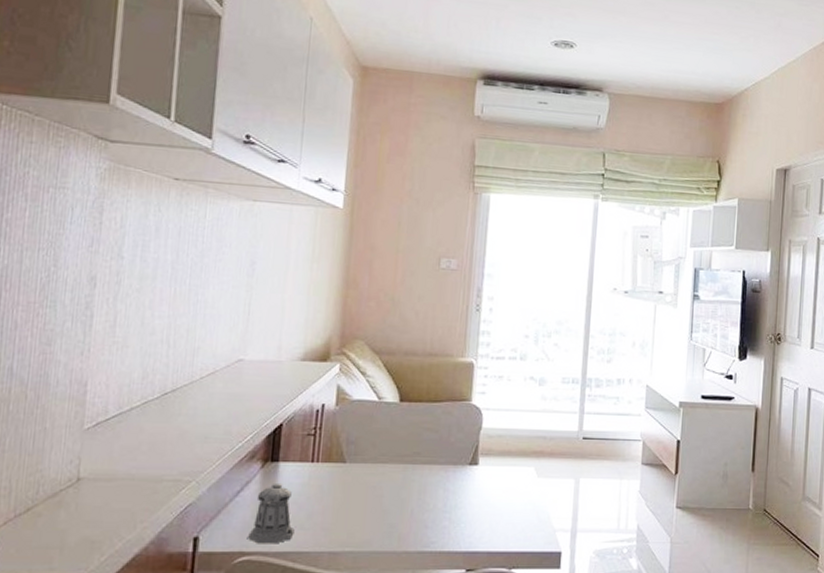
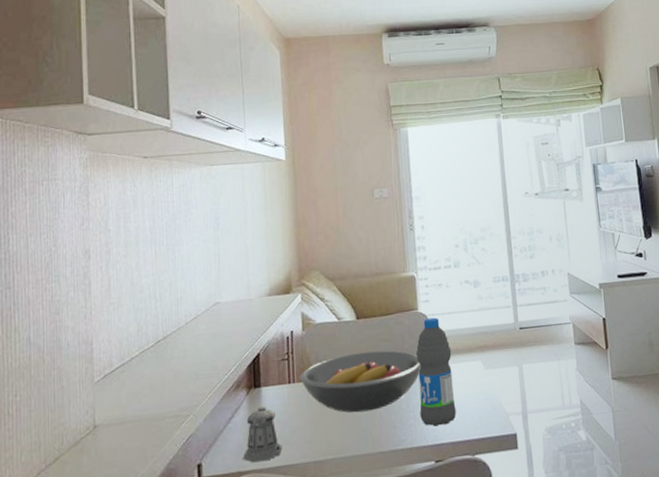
fruit bowl: none [325,439,466,505] -> present [300,350,422,413]
water bottle: none [456,412,503,532] -> present [416,317,457,427]

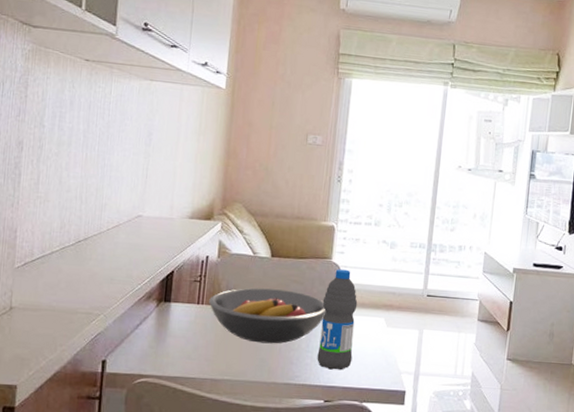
pepper shaker: present [243,405,282,463] -> none [146,319,183,370]

